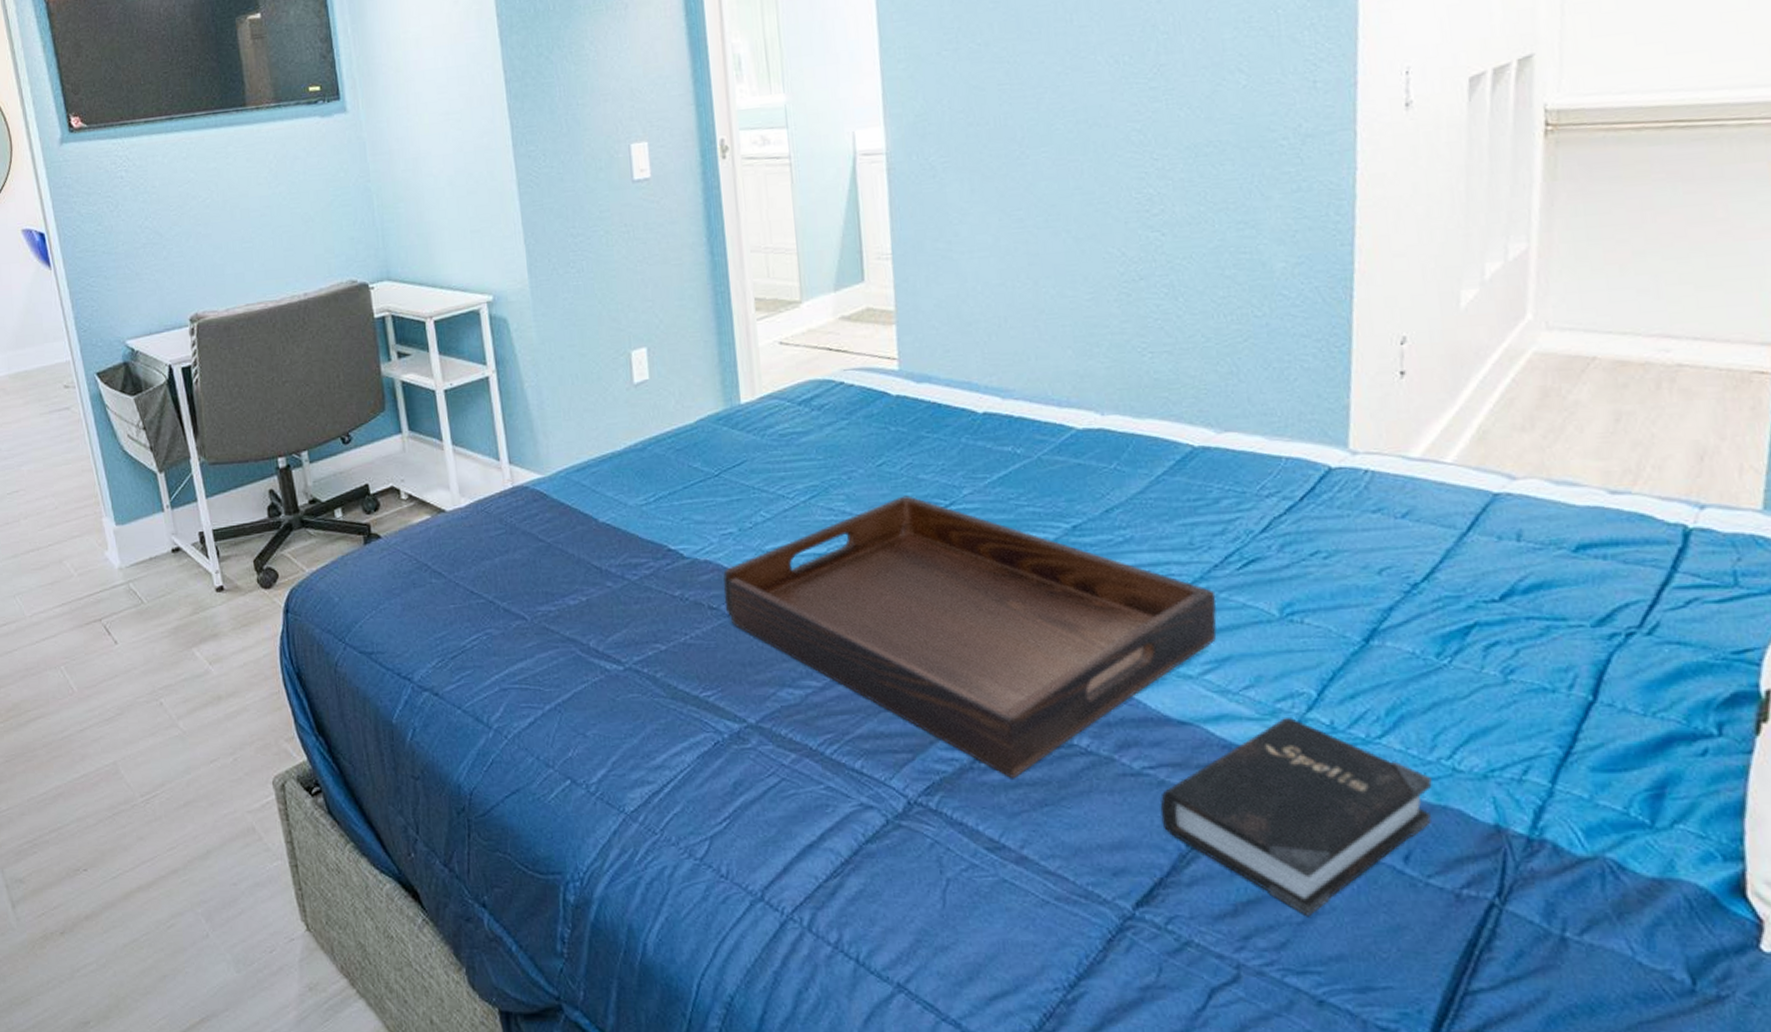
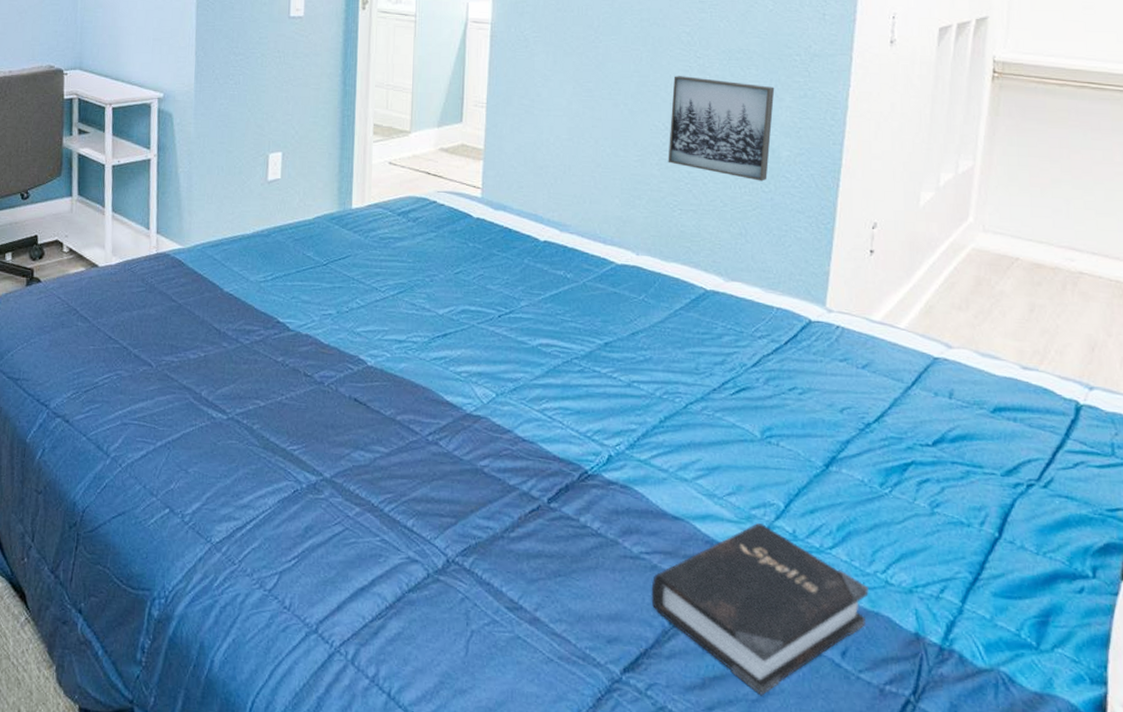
serving tray: present [723,495,1217,778] -> none [317,301,712,549]
wall art: none [1126,183,1259,305] -> present [668,76,775,181]

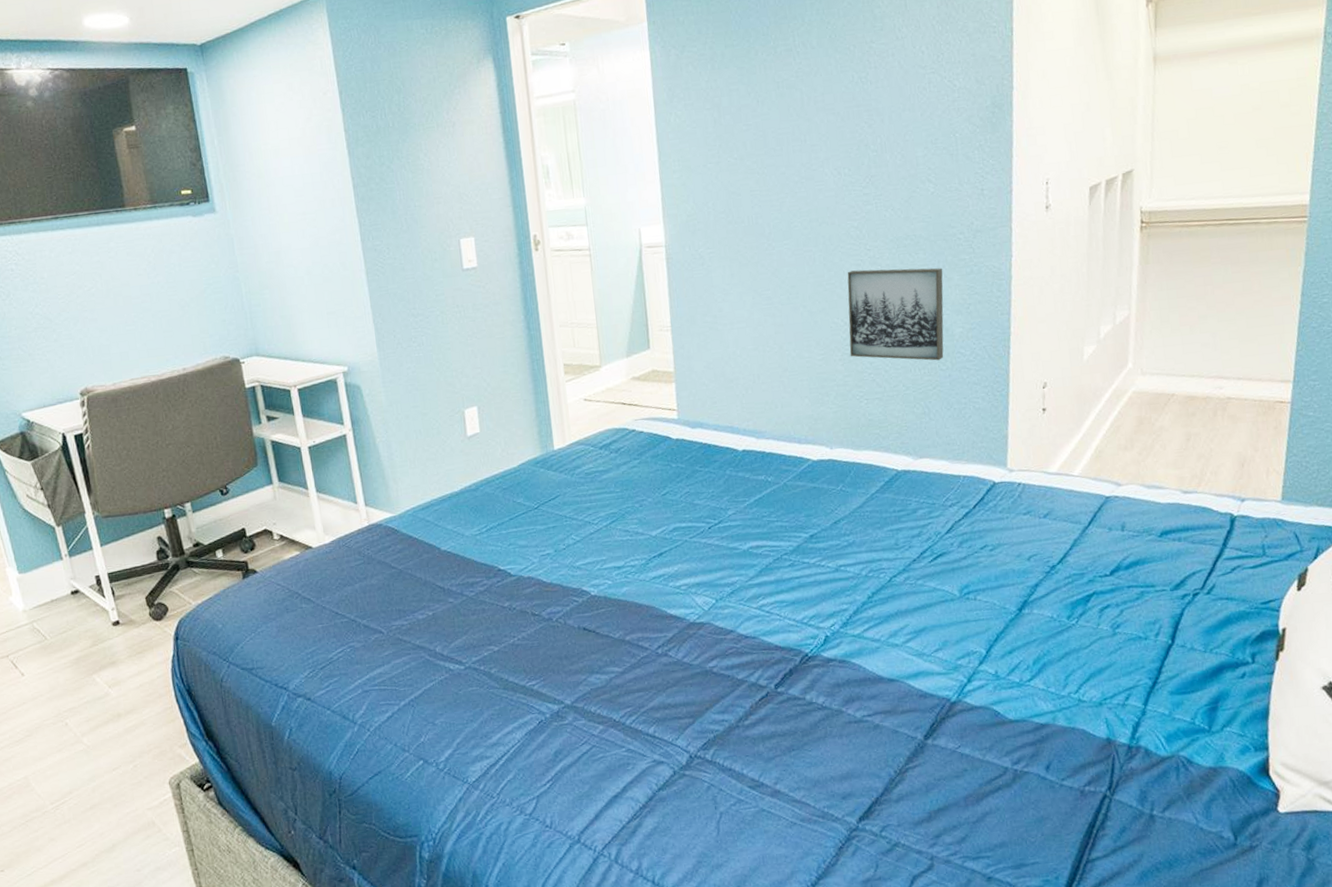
hardback book: present [651,523,869,696] -> none [876,671,1065,817]

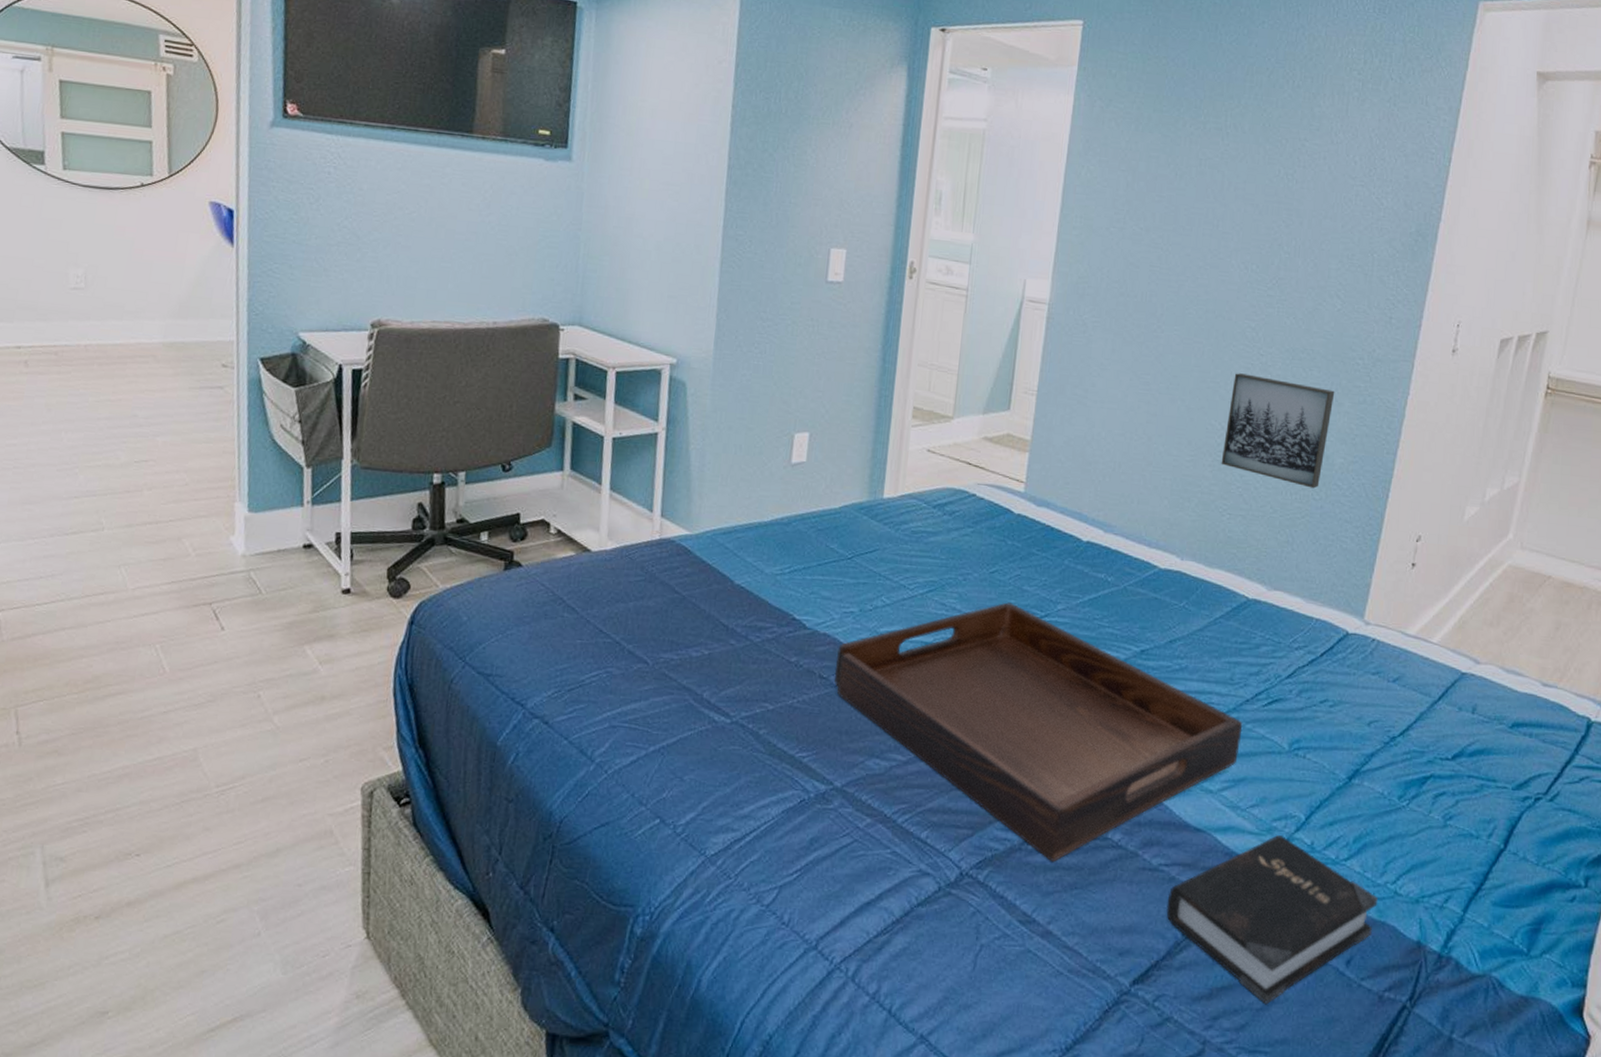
serving tray: none [543,517,915,731] -> present [834,602,1243,861]
hardback book: none [876,671,1065,817] -> present [1166,835,1378,1005]

